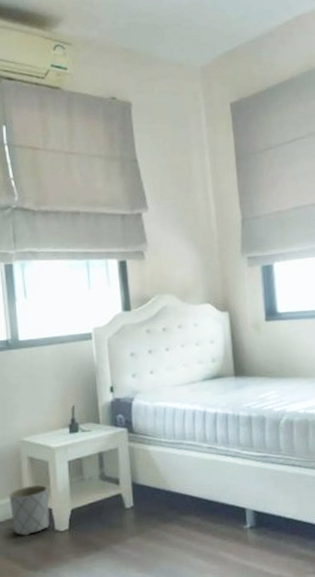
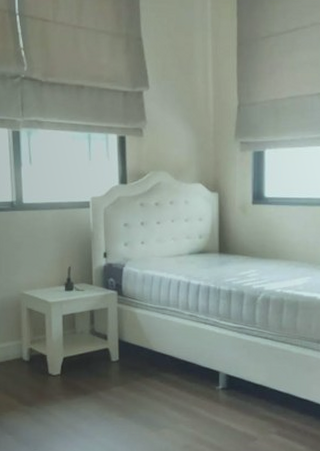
planter: present [9,484,50,536] -> none [9,333,44,376]

